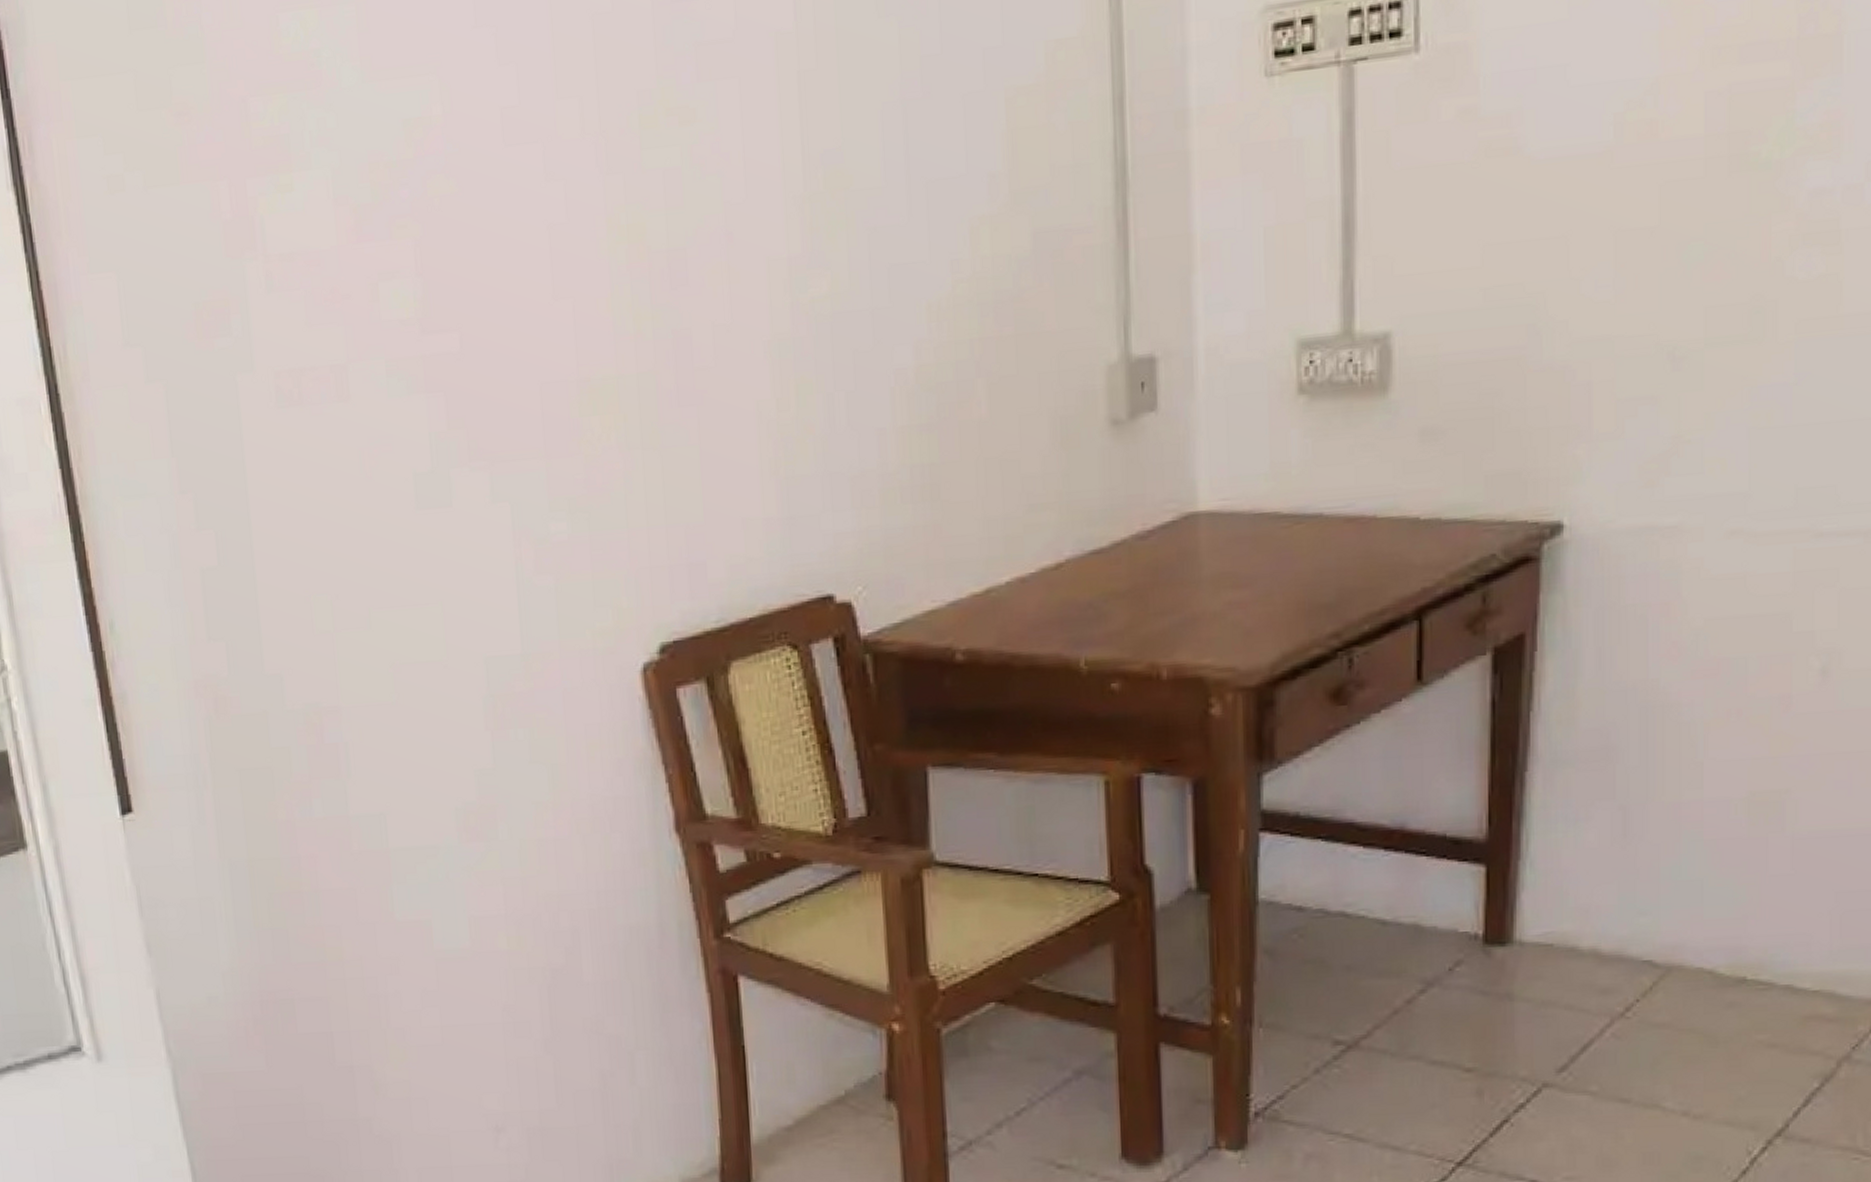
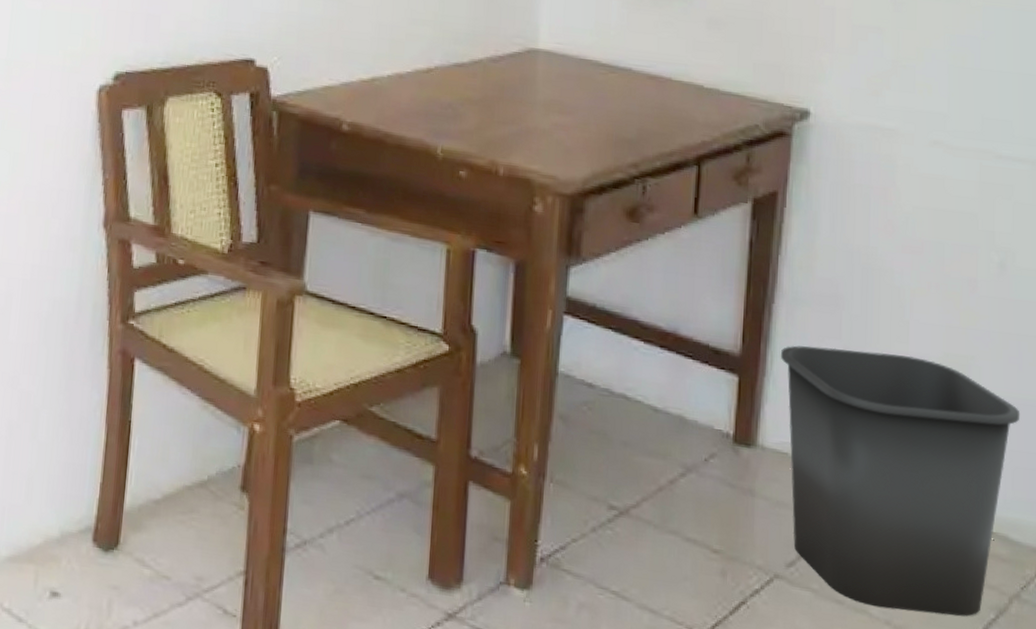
waste bin: none [1539,803,1850,1098] -> present [781,345,1020,616]

